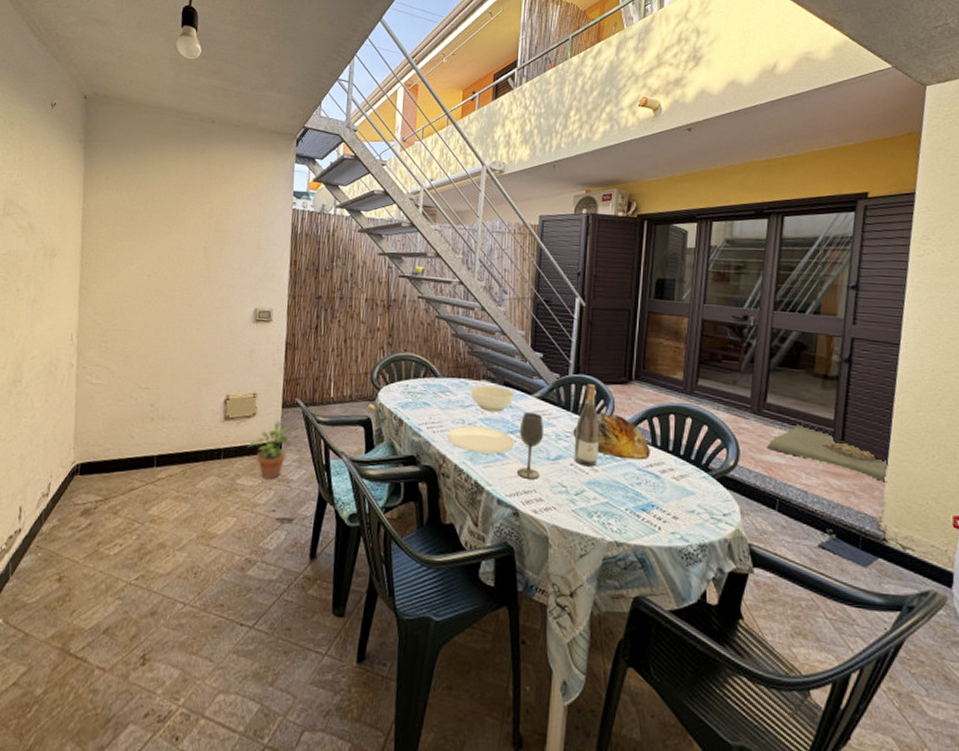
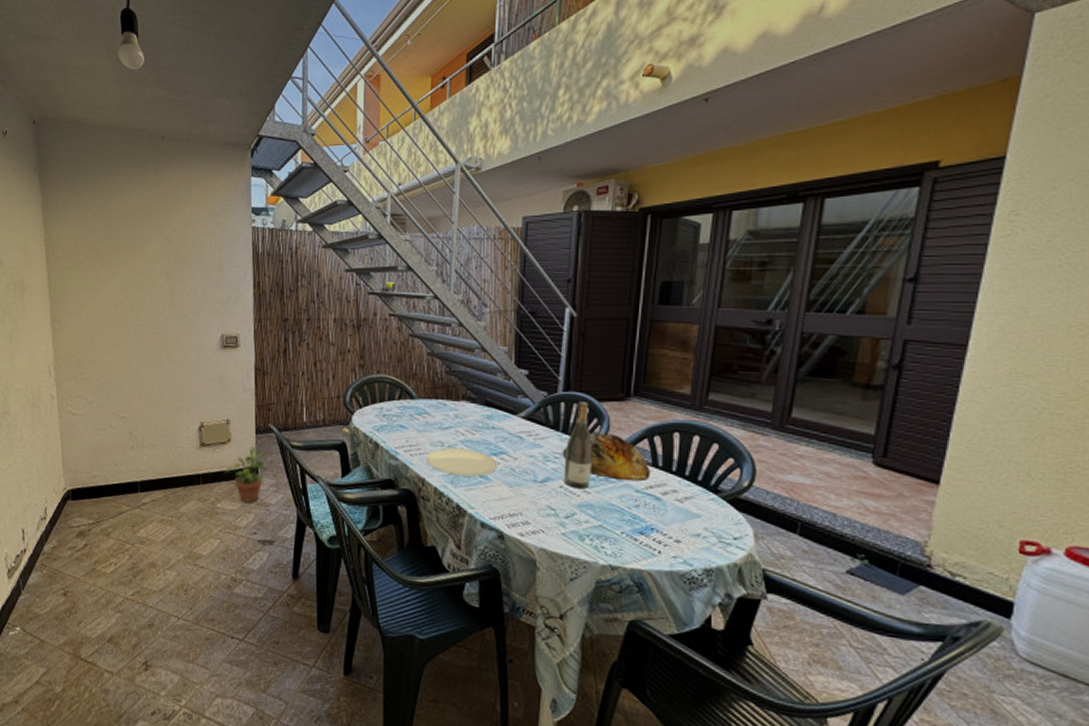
bowl: present [470,385,515,412] -> none [449,406,498,434]
wine glass: present [518,411,543,479] -> none [502,432,530,502]
doormat: present [767,423,888,483] -> none [790,439,938,504]

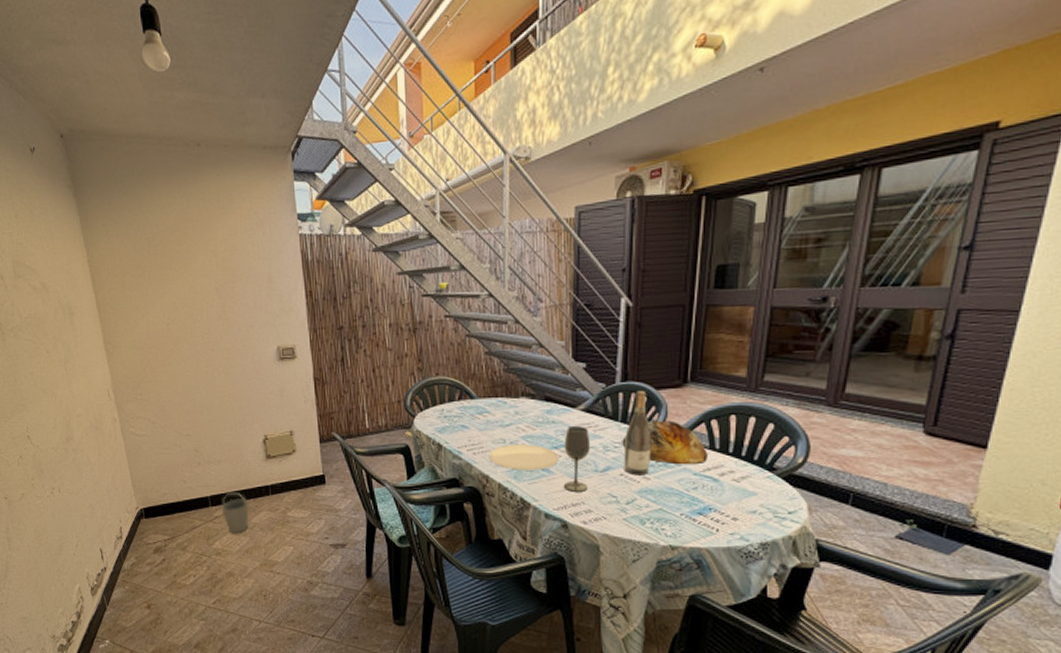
bucket: none [150,478,178,523] -> present [221,492,249,534]
potted plant: present [225,446,266,503] -> none [292,455,332,509]
wine glass: none [502,432,530,502] -> present [564,425,590,492]

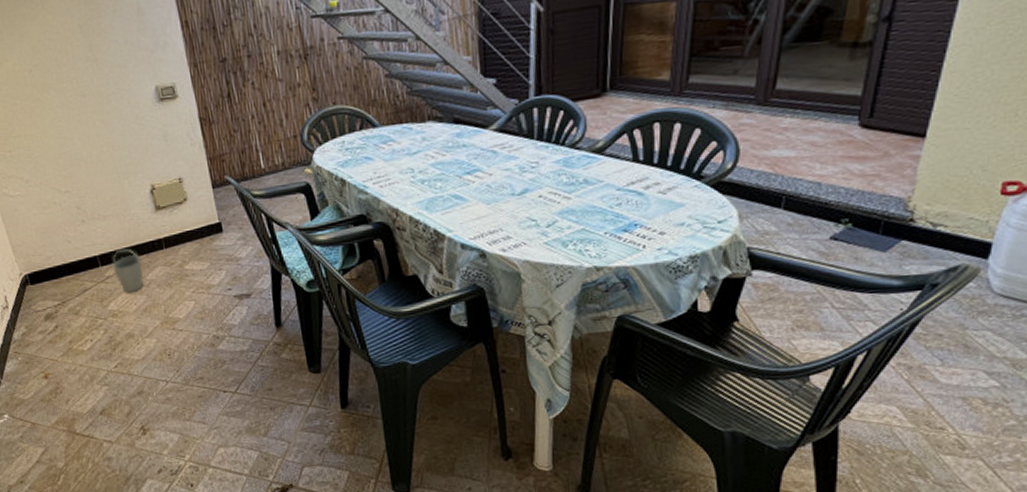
plate: present [488,444,559,471] -> none [396,171,473,201]
wine glass: present [564,425,590,492] -> none [477,147,505,219]
bread: present [622,420,708,464] -> none [539,134,631,181]
wine bottle: present [624,391,652,476] -> none [541,104,571,196]

